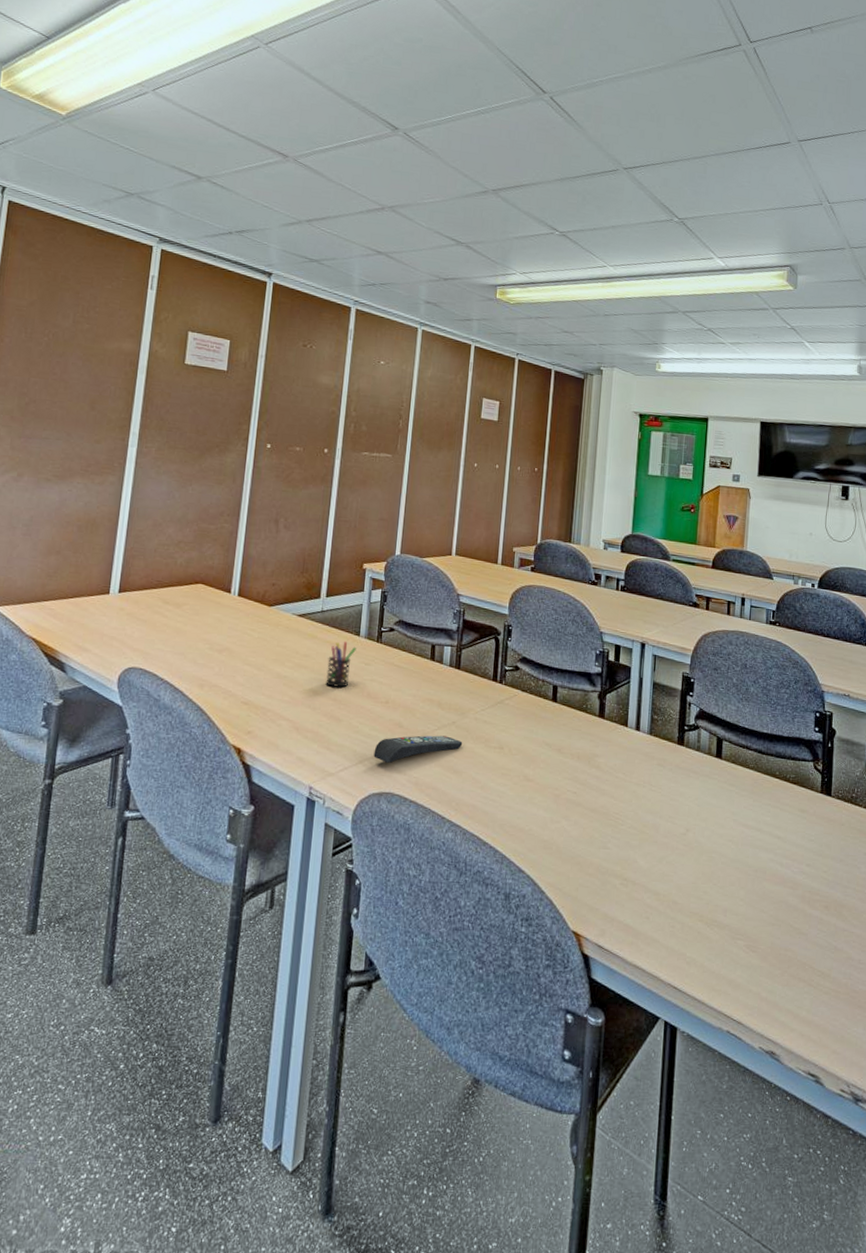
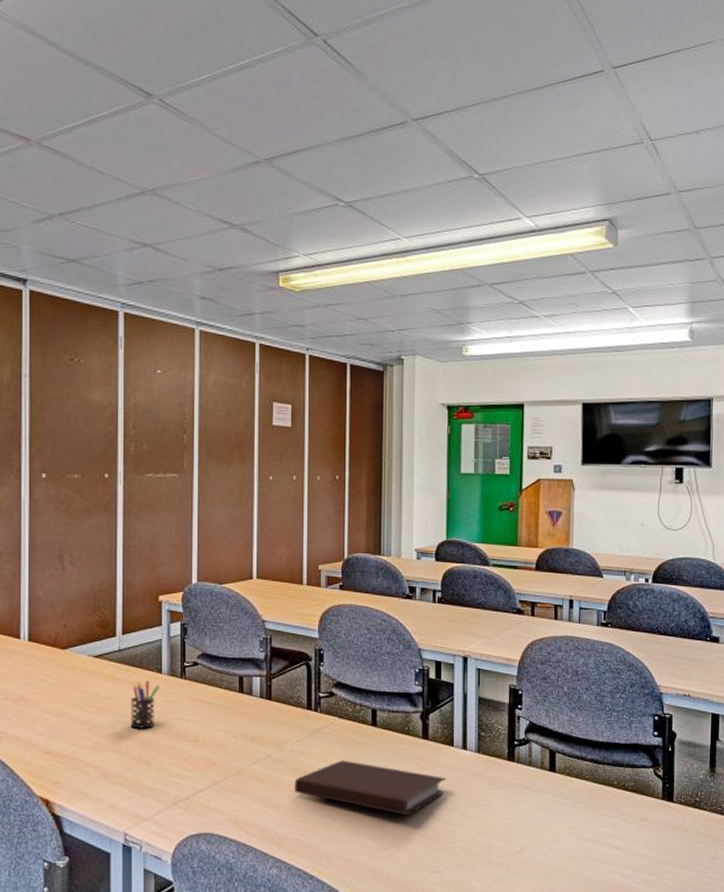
remote control: present [373,735,463,763] -> none [188,770,281,803]
notebook: none [475,731,619,791] -> present [294,760,447,816]

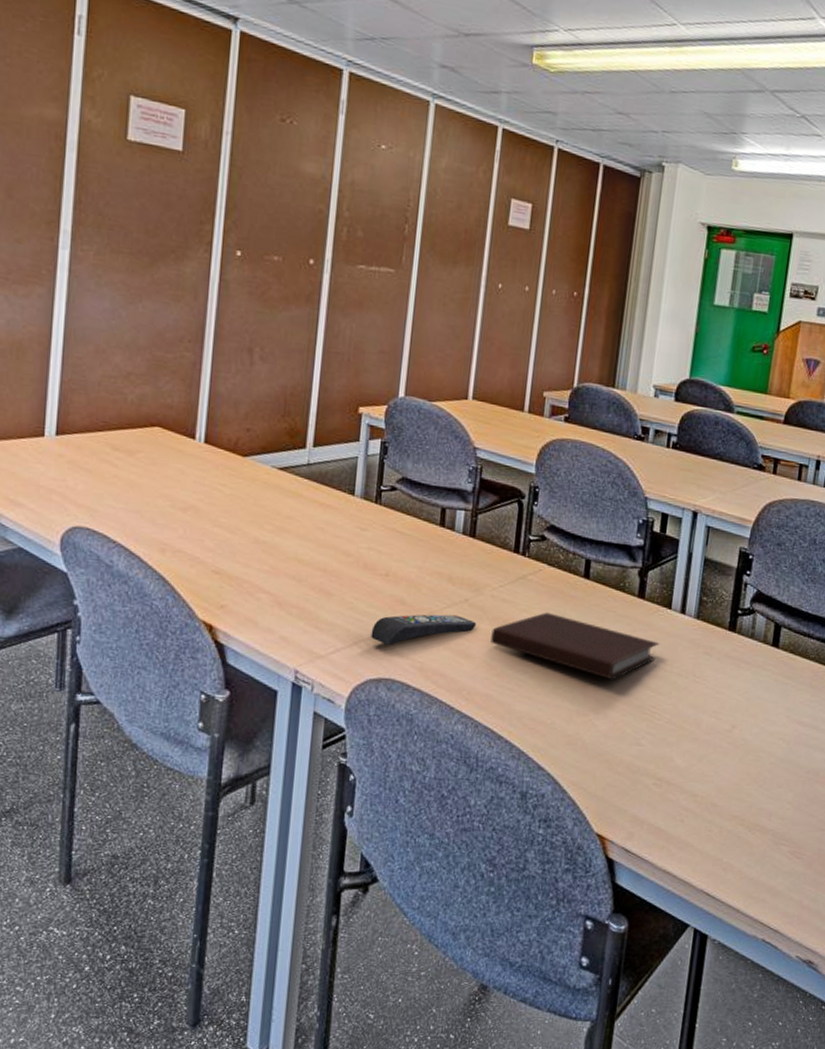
pen holder: present [130,679,159,730] -> none [313,500,350,557]
remote control: none [188,770,281,803] -> present [371,614,477,645]

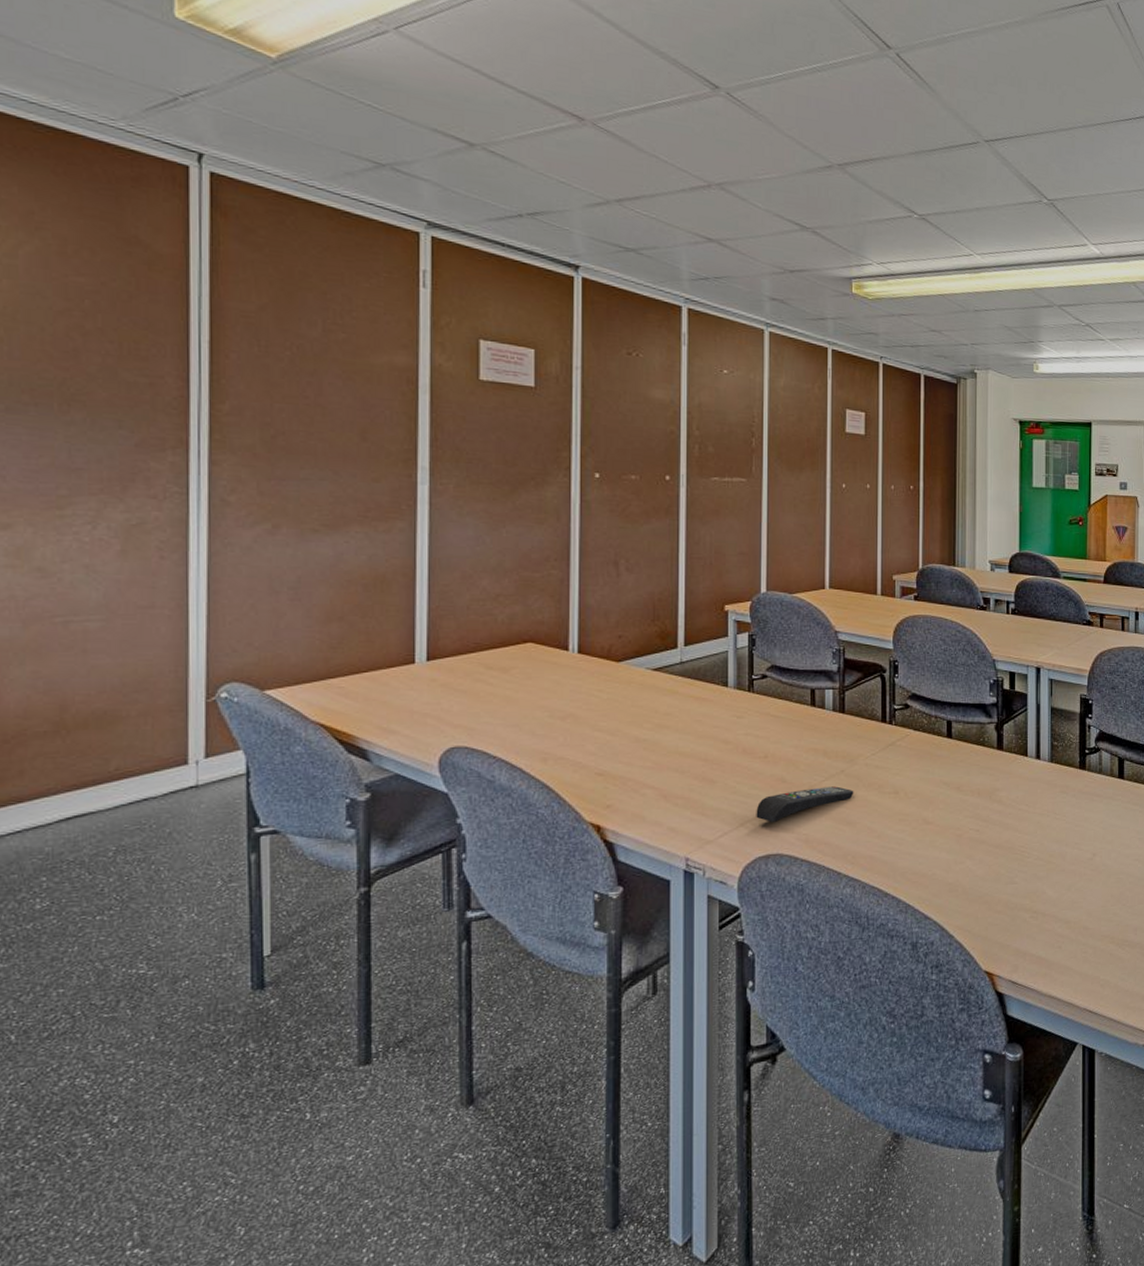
notebook: present [490,612,660,681] -> none [869,773,1021,828]

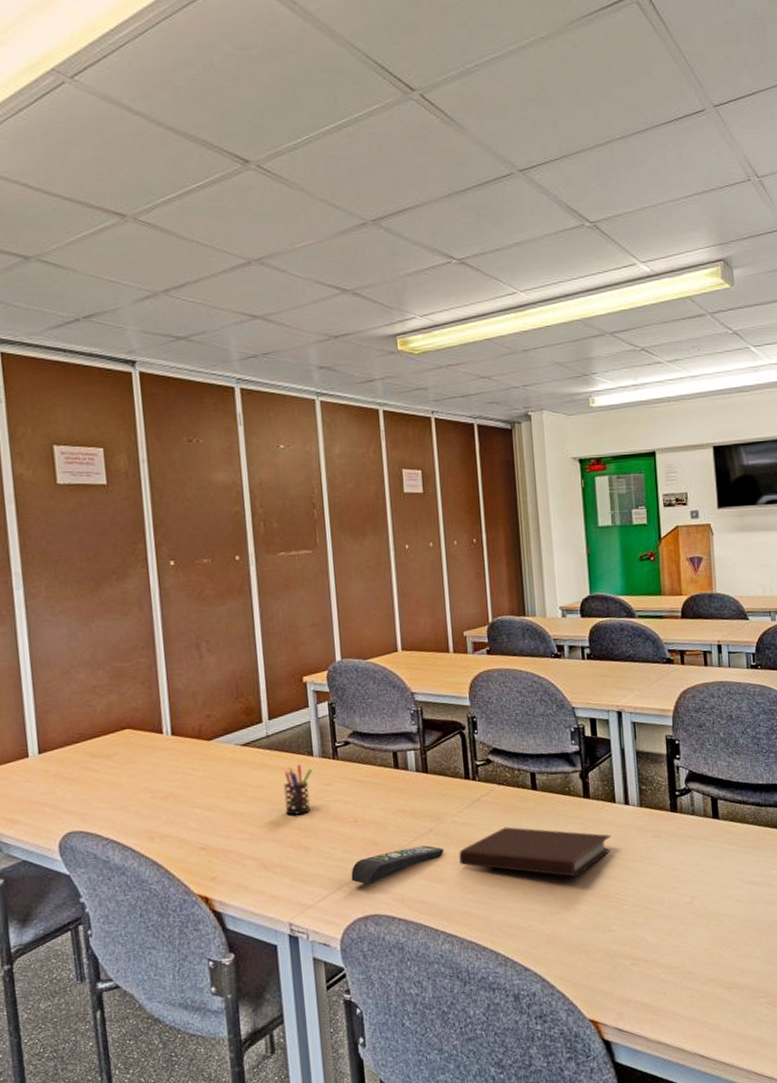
pen holder: none [693,693,725,747] -> present [283,763,312,816]
notebook: none [869,773,1021,828] -> present [459,827,612,877]

